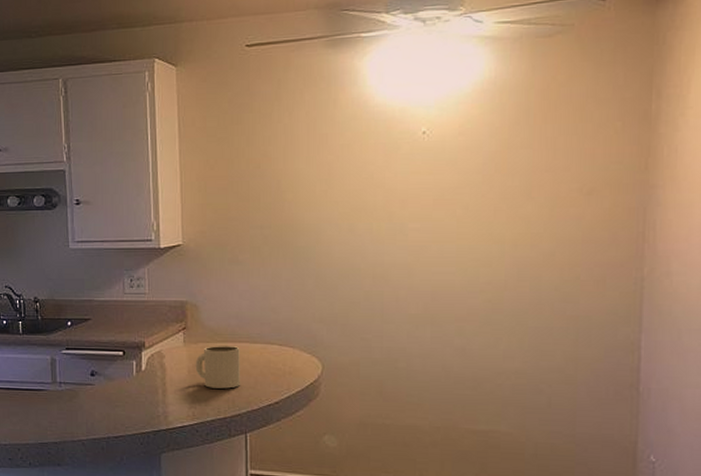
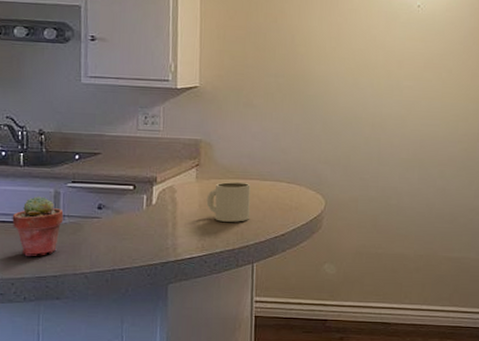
potted succulent: none [15,362,60,423] -> present [12,195,64,256]

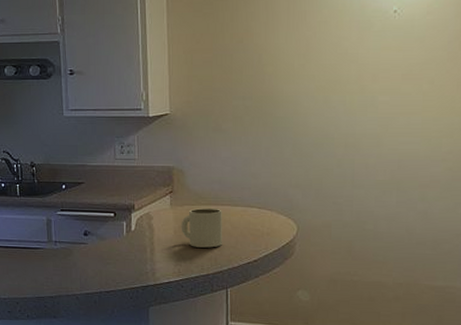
potted succulent: present [12,195,64,256] -> none [13,223,56,279]

